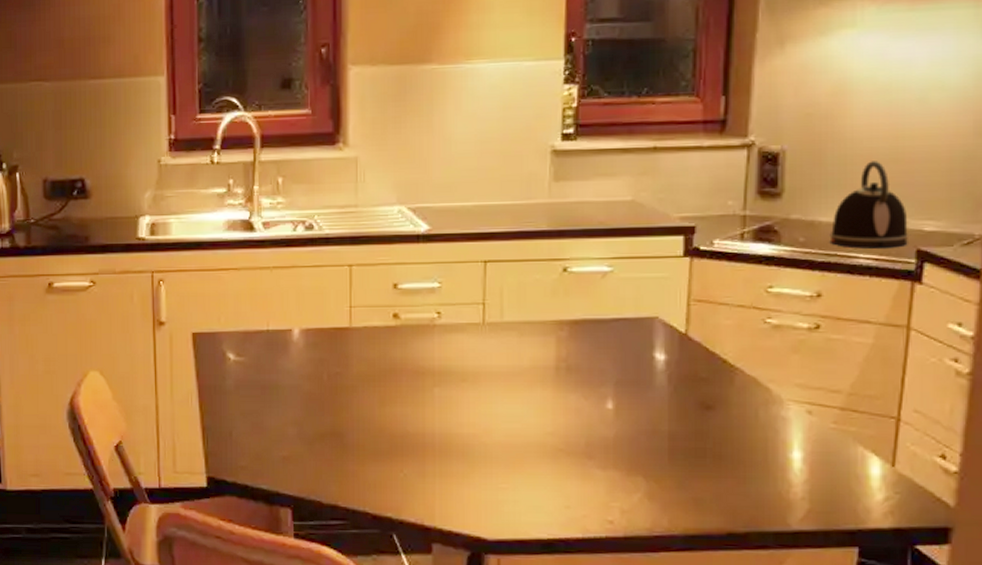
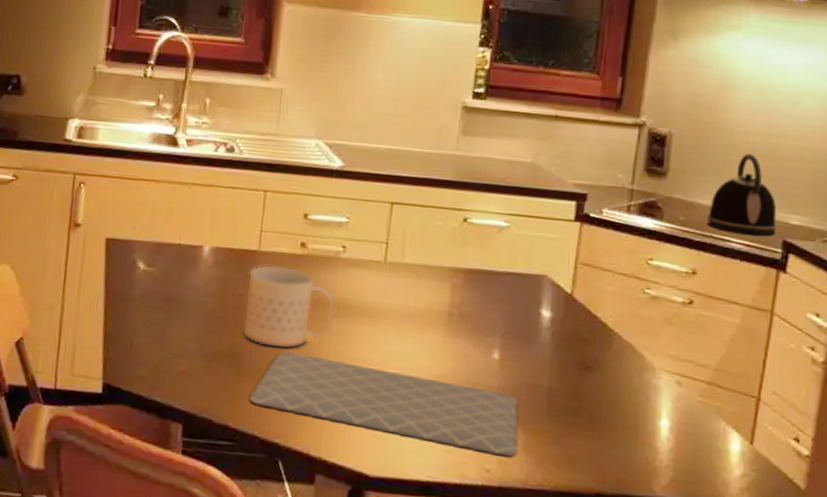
mug: none [341,339,435,424] -> present [242,265,335,350]
placemat: none [356,425,641,506] -> present [249,351,518,457]

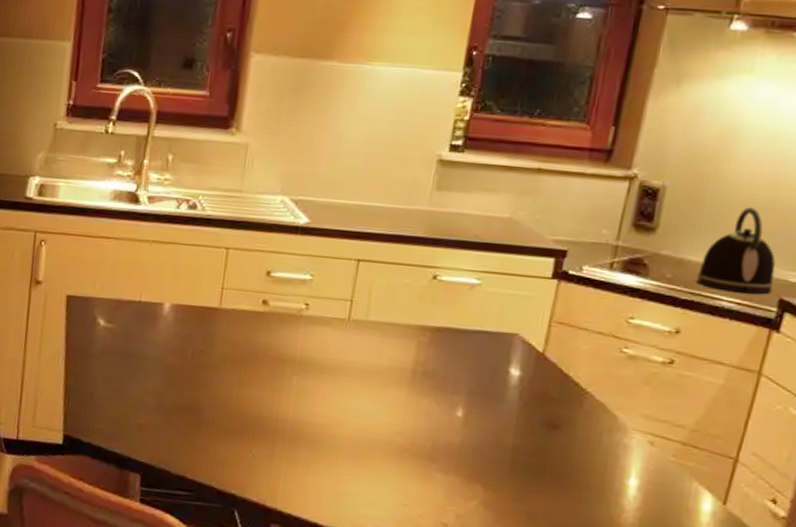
mug: present [242,265,335,350] -> none [201,322,296,405]
placemat: present [249,351,518,457] -> none [206,406,480,512]

